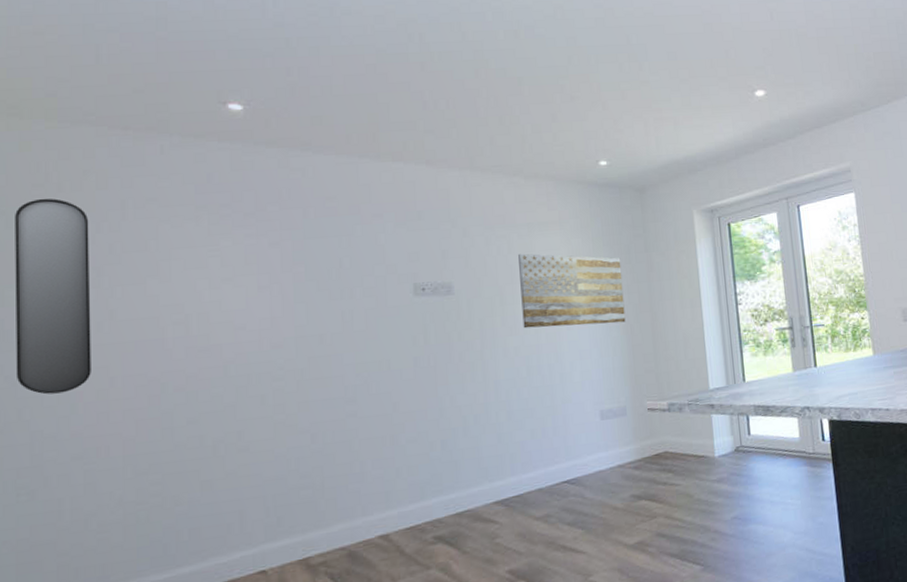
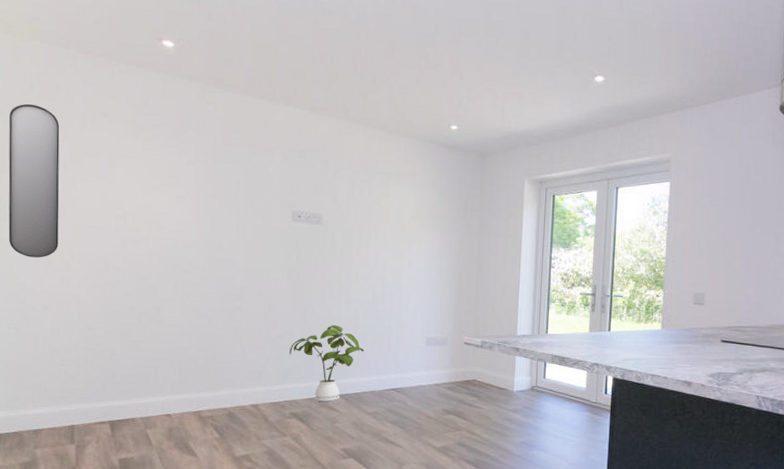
house plant: none [425,413,524,515] -> present [289,324,365,402]
wall art: present [518,253,626,329] -> none [374,197,458,268]

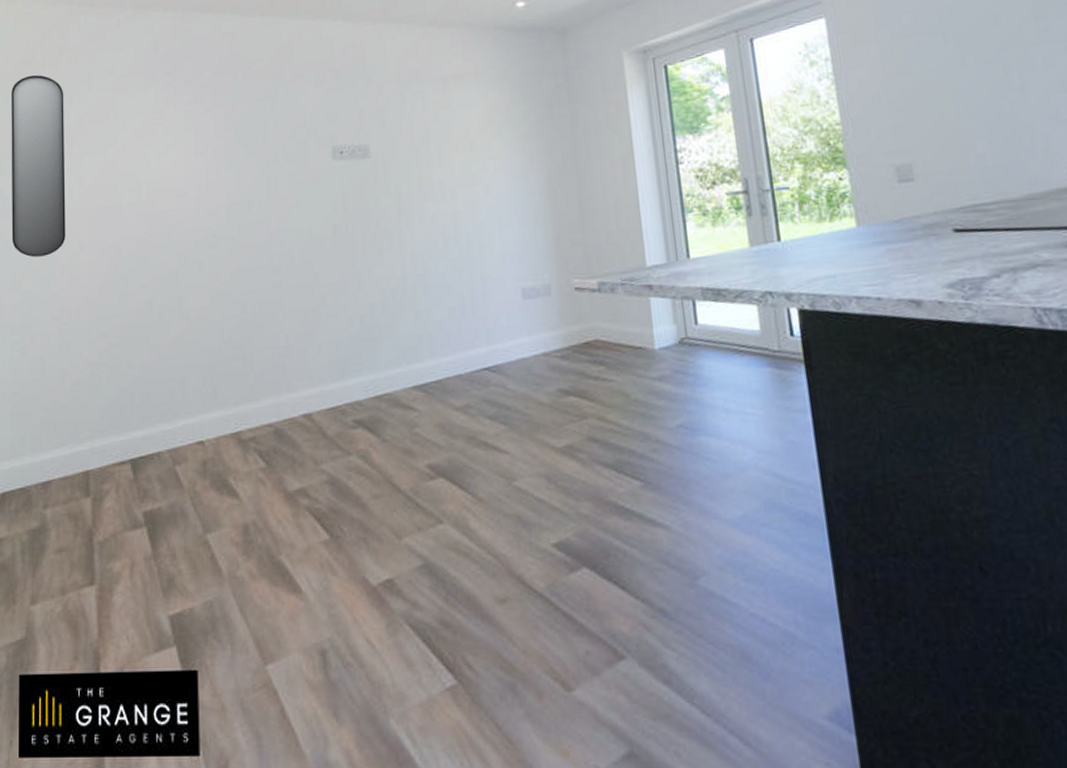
house plant: present [289,324,365,402] -> none [345,288,442,400]

